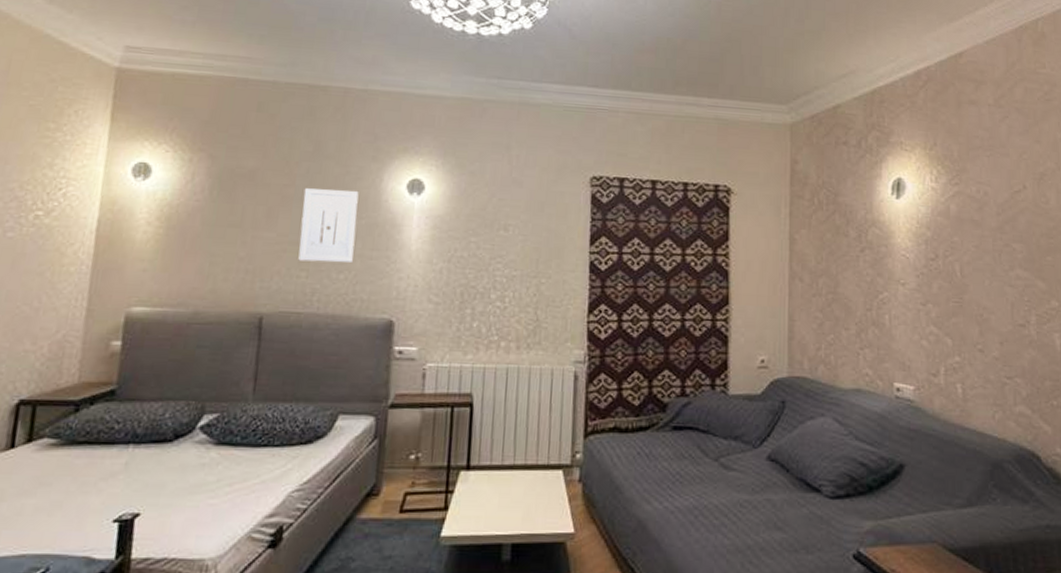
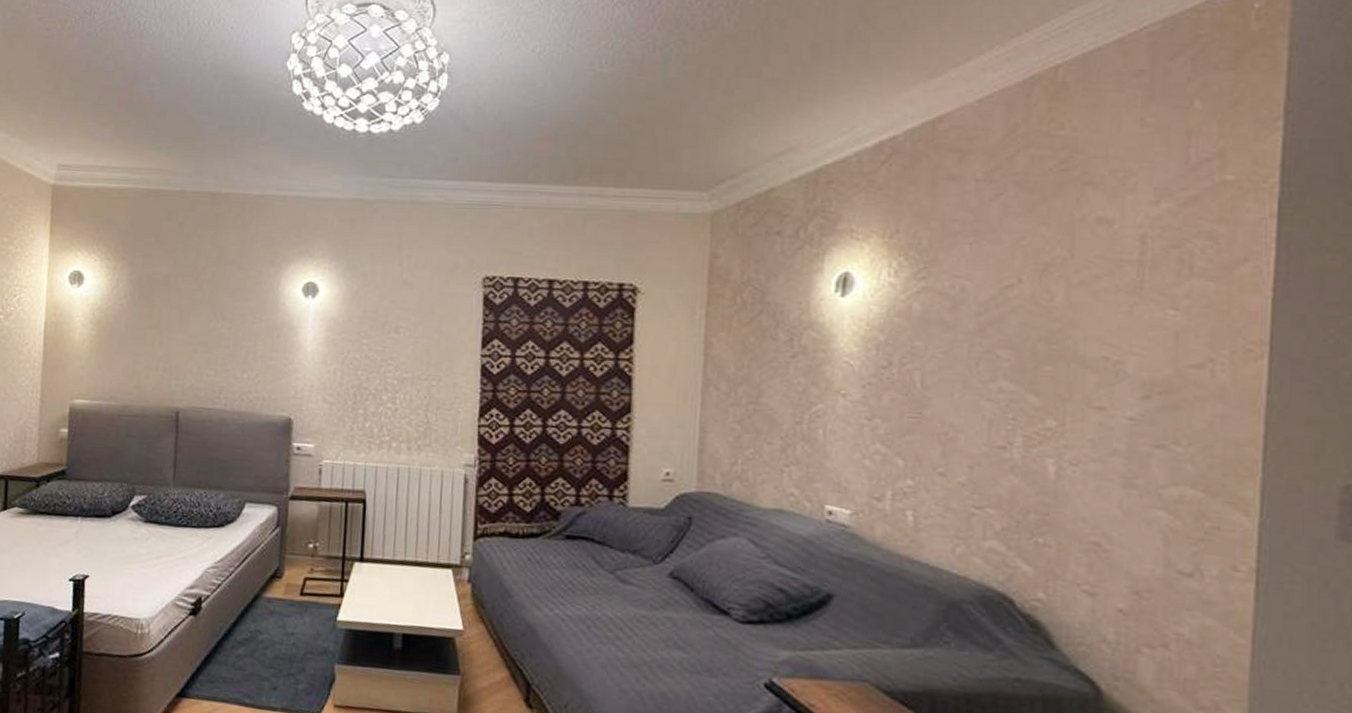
wall art: present [298,188,359,263] -> none [207,292,259,363]

